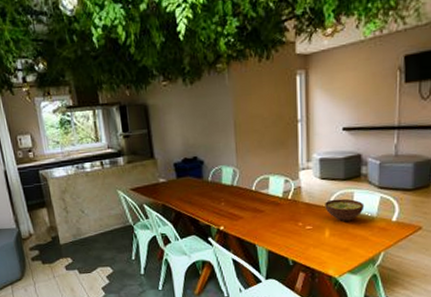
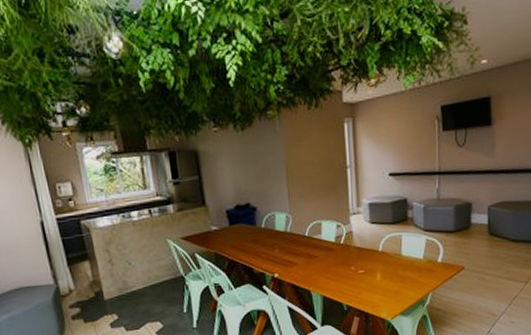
bowl: present [325,198,365,221] -> none [375,242,412,264]

